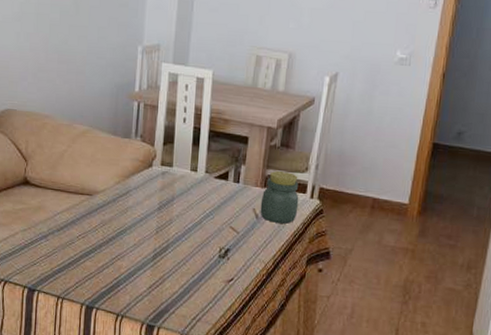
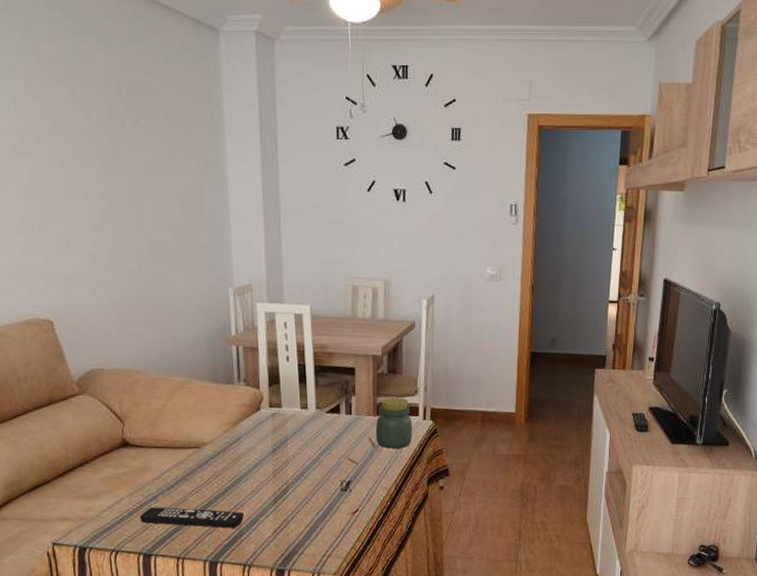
remote control: none [29,245,124,278] -> present [139,507,245,528]

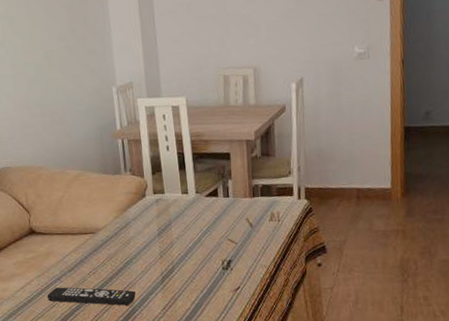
jar: present [375,397,413,449] -> none [252,178,289,228]

